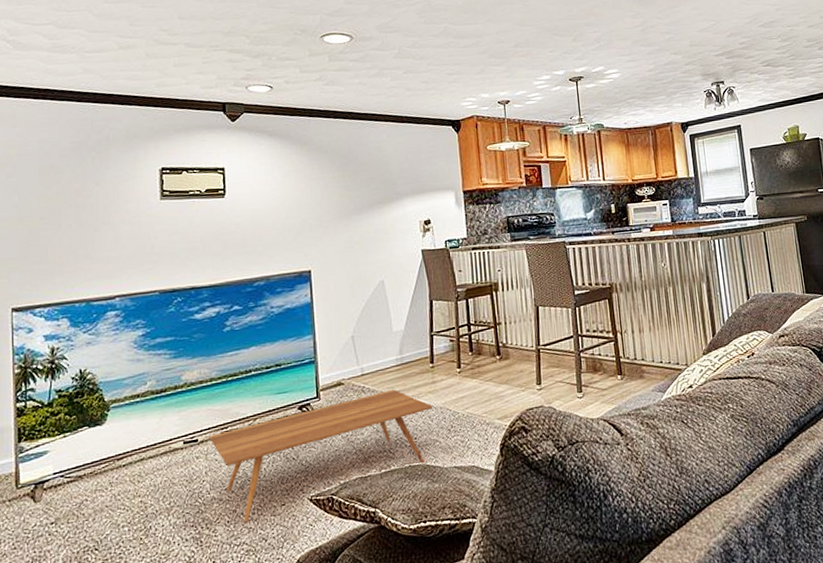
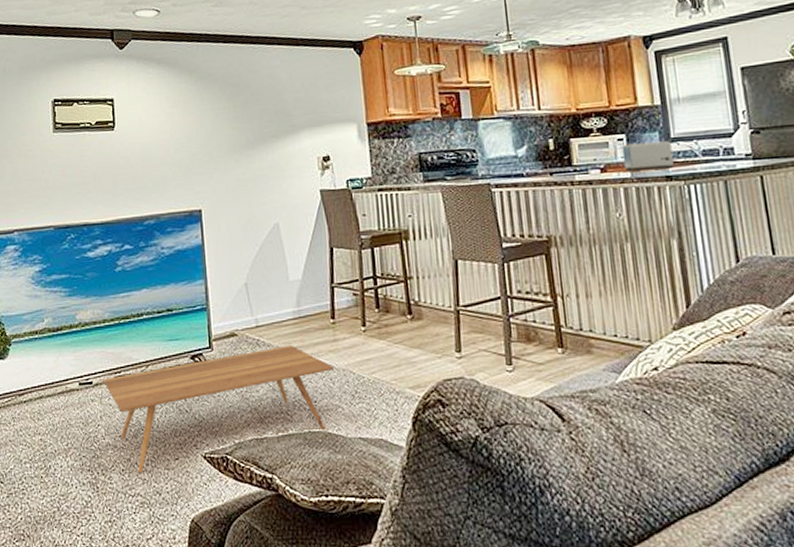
toaster: none [666,205,704,231] -> present [621,141,674,173]

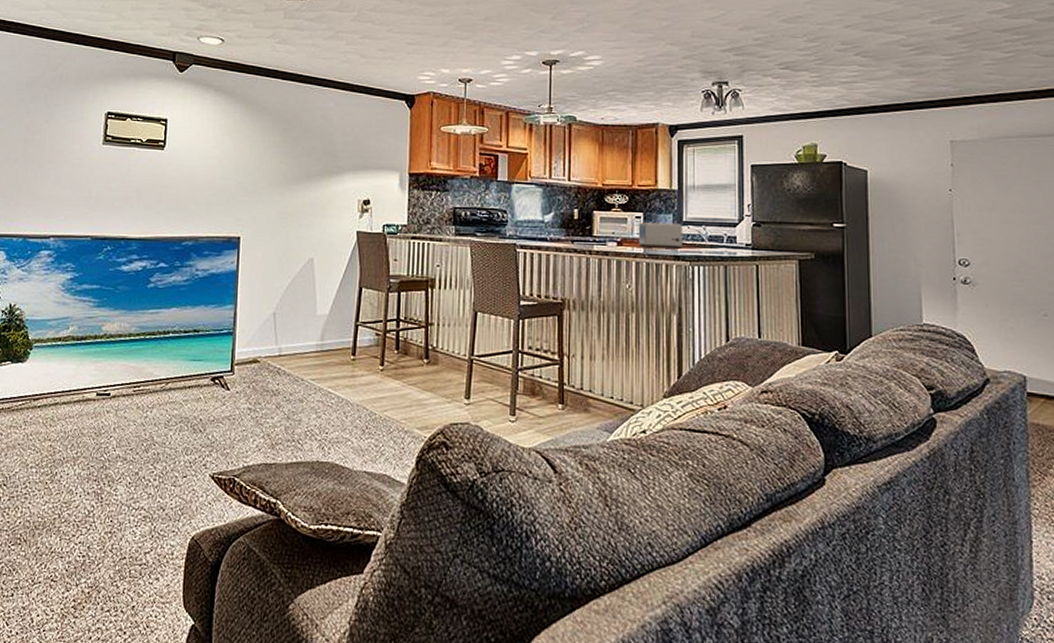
coffee table: present [103,344,334,473] -> none [121,376,348,488]

